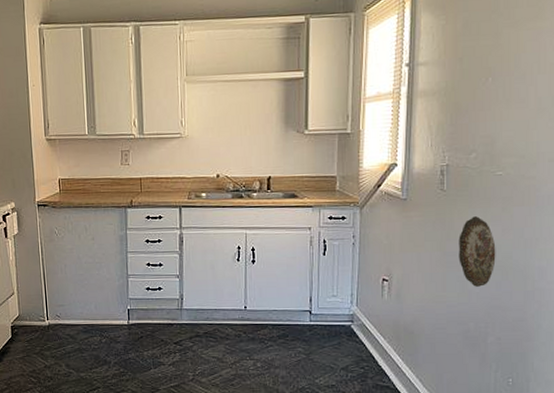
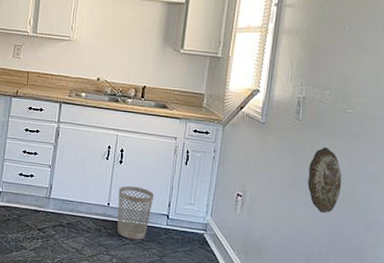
wastebasket: none [255,285,294,341] -> present [117,185,155,240]

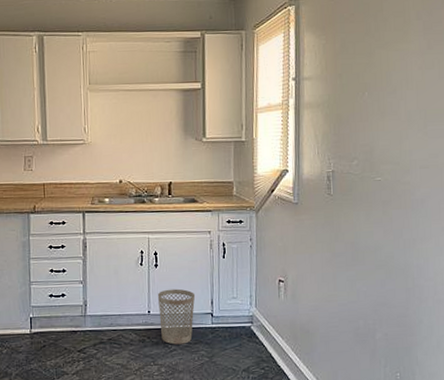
decorative plate: present [307,147,342,213] -> none [346,219,380,286]

